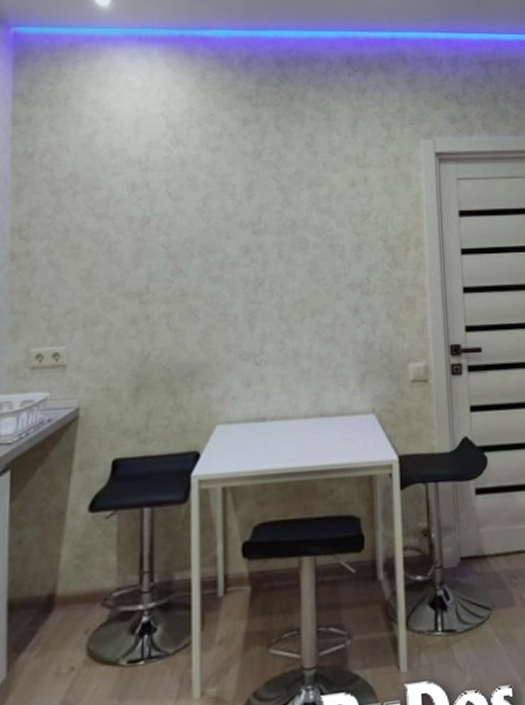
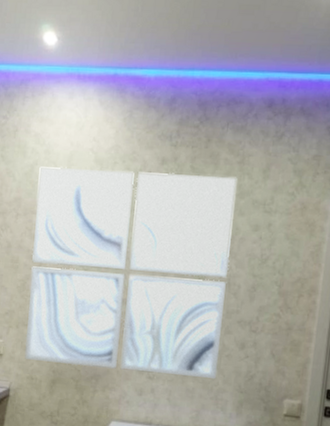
wall art: none [96,133,333,366] -> present [25,166,237,379]

